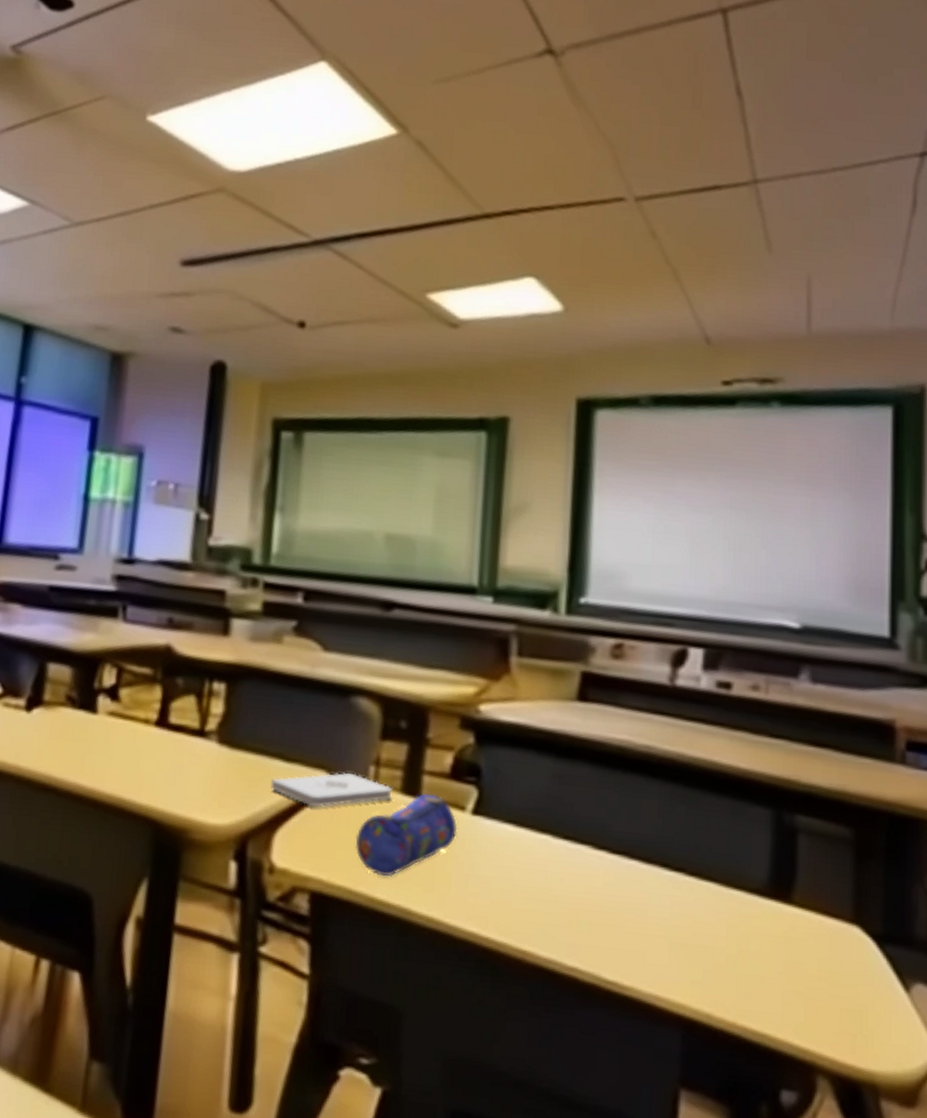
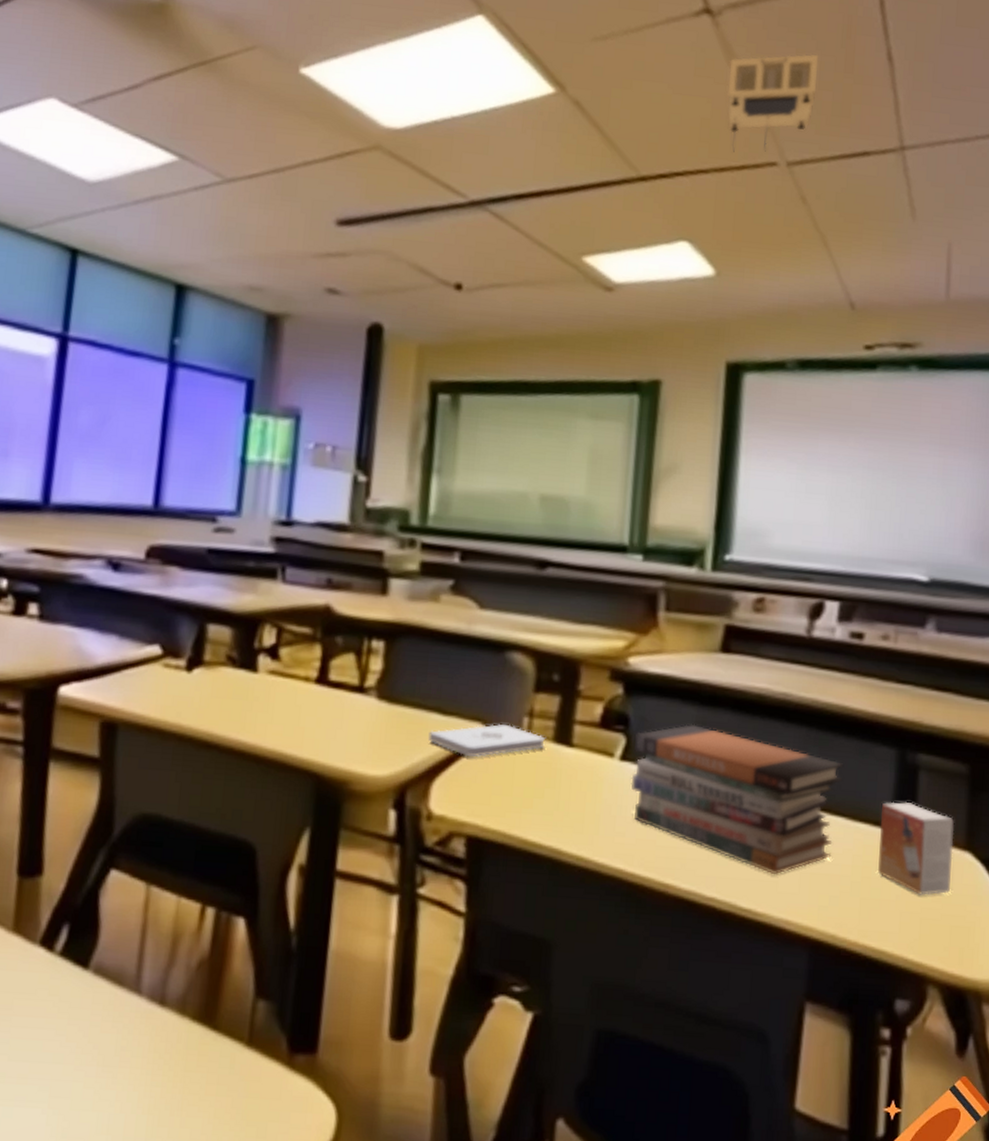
pencil case: present [355,794,458,877] -> none [509,742,607,821]
book stack: none [484,777,715,945] -> present [631,724,844,875]
projector: none [571,90,665,188] -> present [726,53,819,152]
small box: none [755,868,840,973] -> present [877,802,954,895]

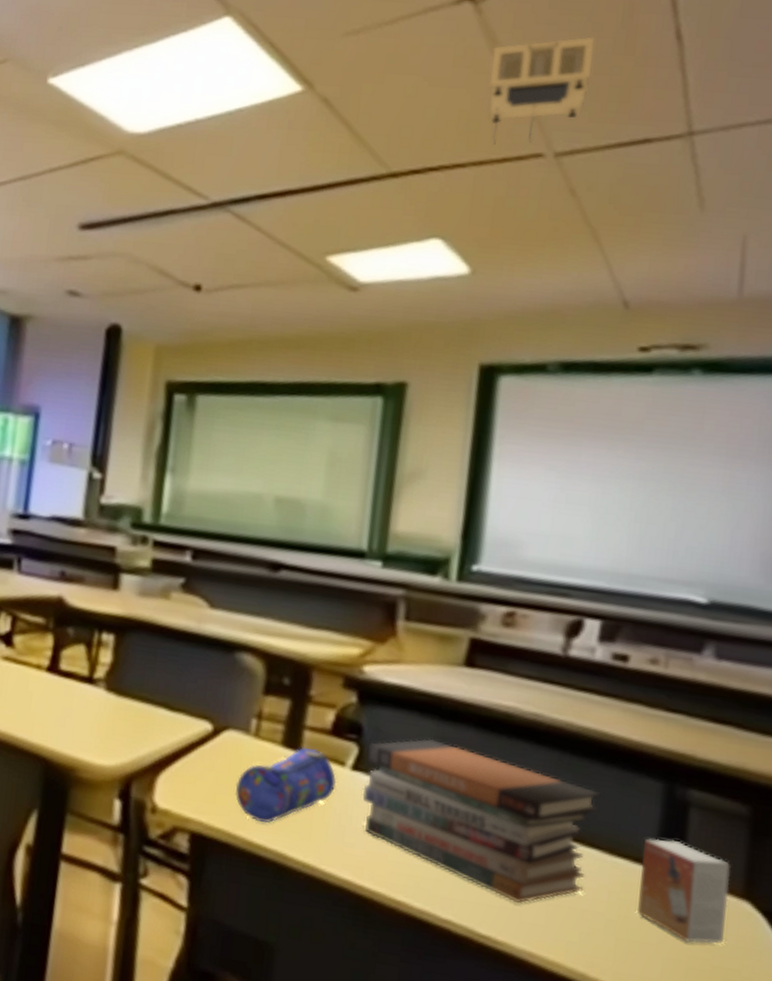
notepad: present [428,724,545,757] -> none [155,723,273,755]
pencil case: none [509,742,607,821] -> present [235,748,337,824]

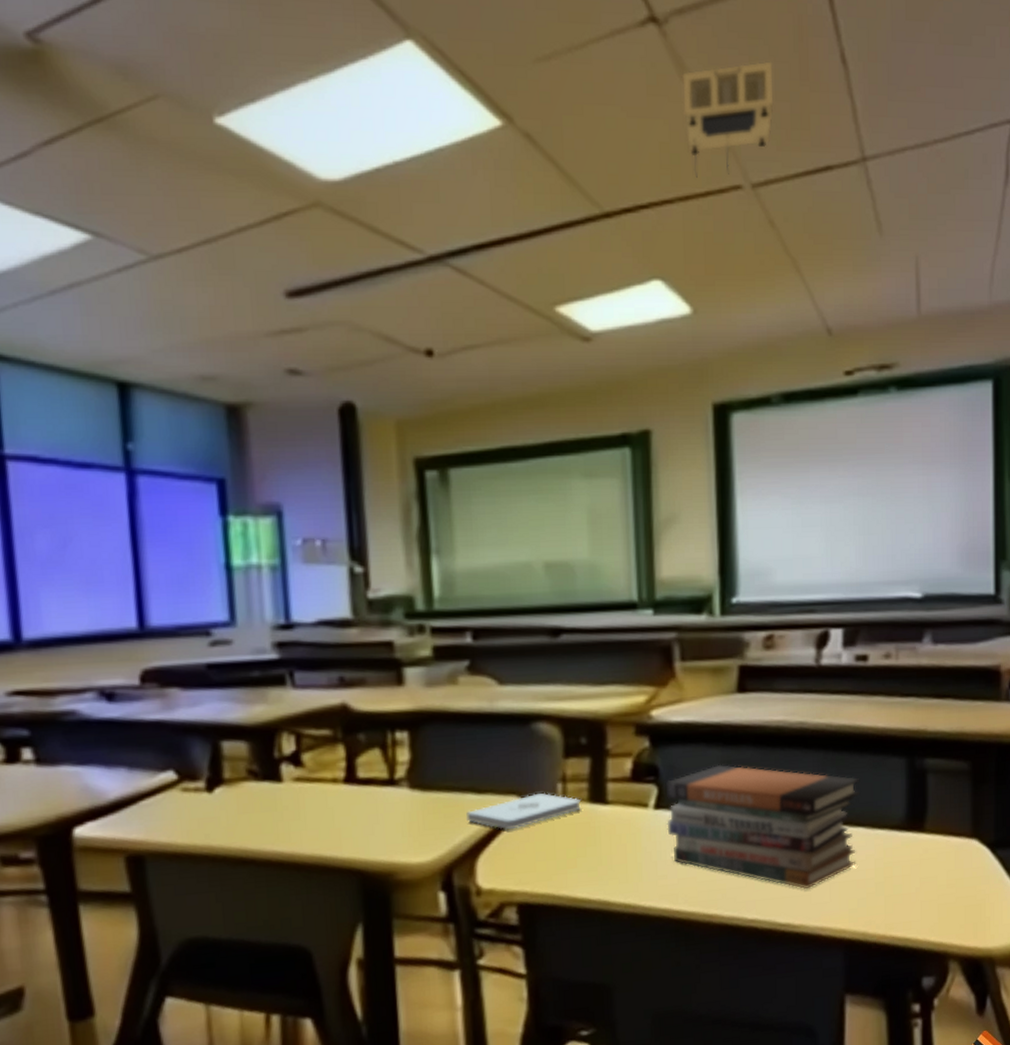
notepad: none [155,723,273,755] -> present [466,792,581,830]
pencil case: present [235,748,337,824] -> none [552,798,643,878]
small box: present [636,838,730,944] -> none [897,804,962,884]

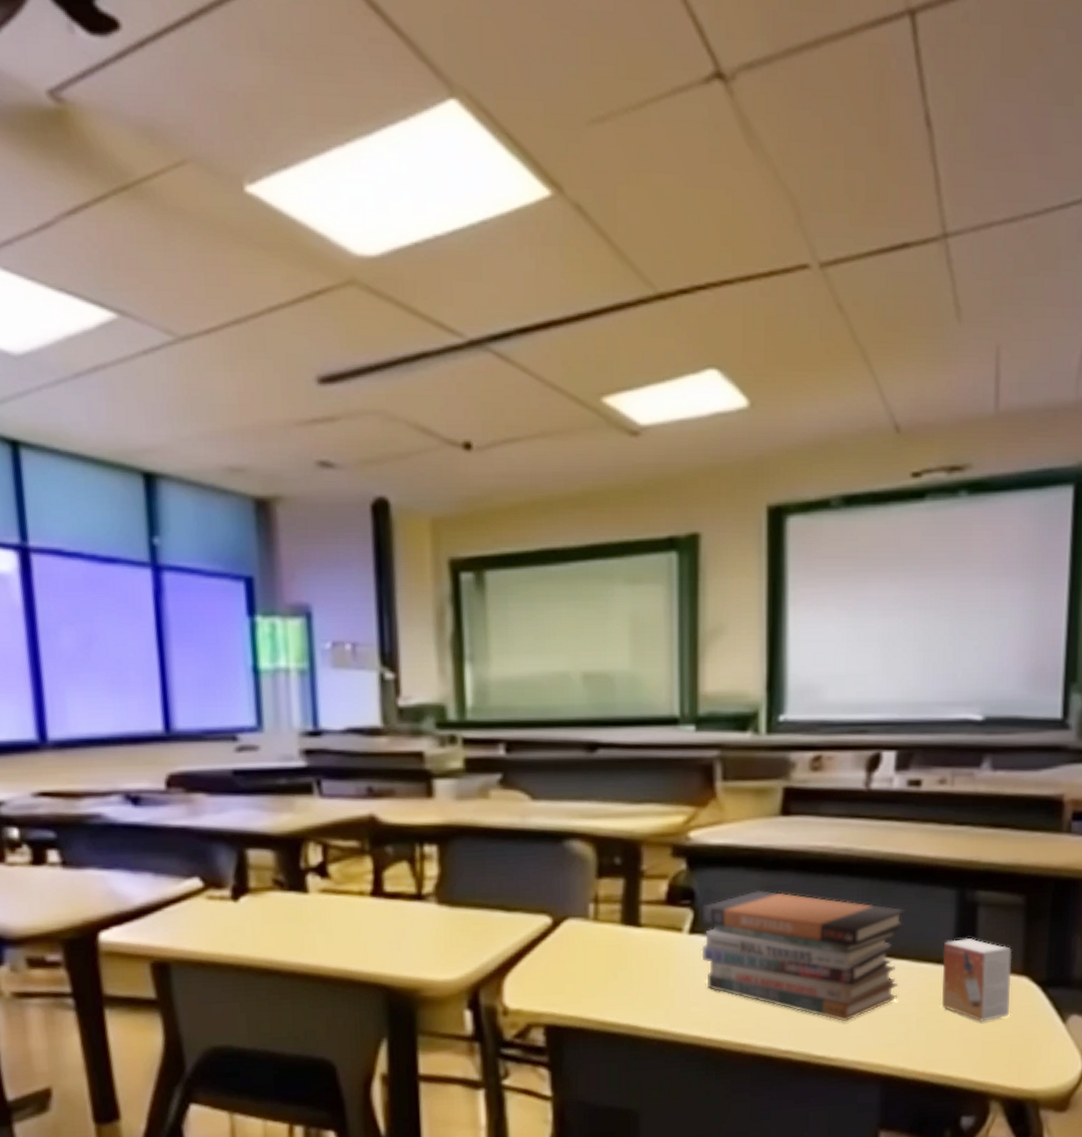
notepad: present [466,792,581,830] -> none [495,913,613,950]
projector: present [682,61,774,178] -> none [749,123,849,255]
small box: none [897,804,962,884] -> present [941,938,1012,1022]

